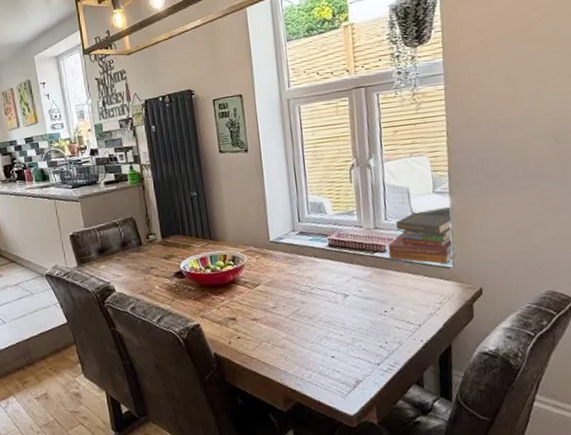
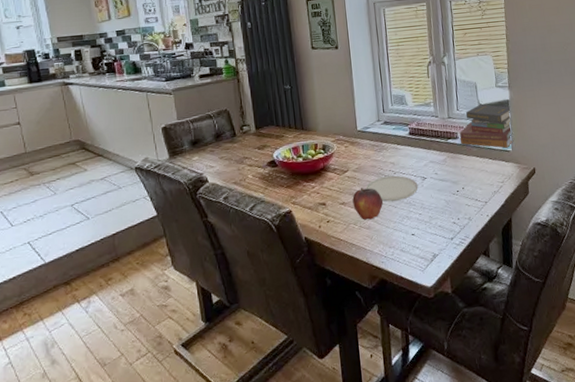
fruit: none [265,303,299,339] -> present [352,188,383,220]
plate: none [279,291,339,320] -> present [366,175,418,202]

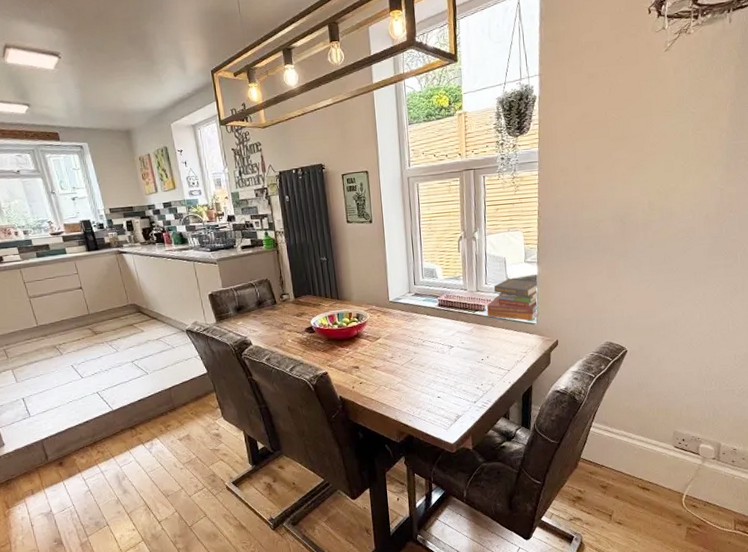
fruit: present [352,188,383,220] -> none [383,354,412,383]
plate: present [366,175,418,202] -> none [396,343,445,367]

